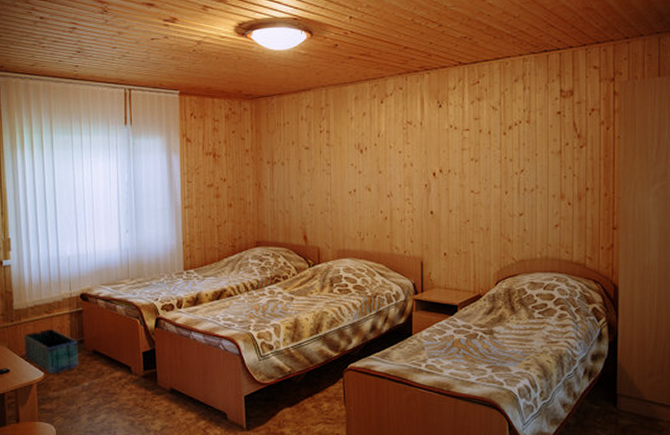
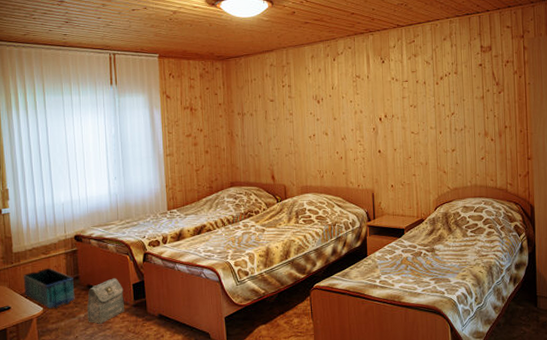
bag: none [92,344,132,395] -> present [87,278,124,324]

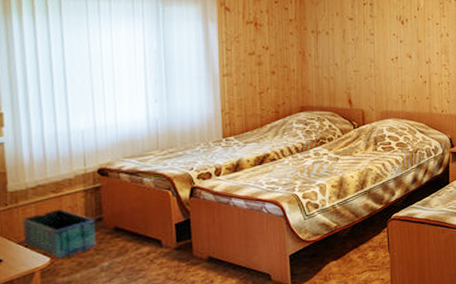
bag: present [87,278,124,324] -> none [113,217,163,273]

